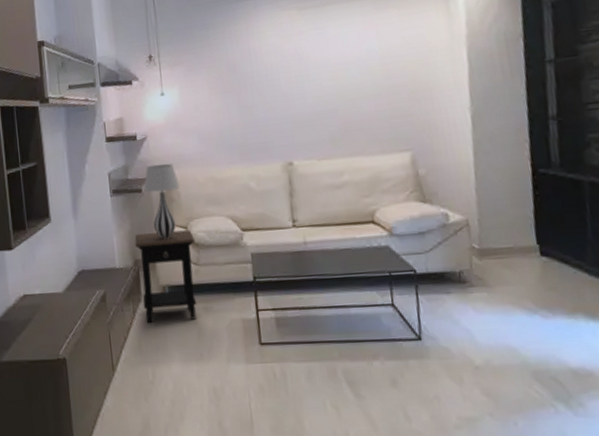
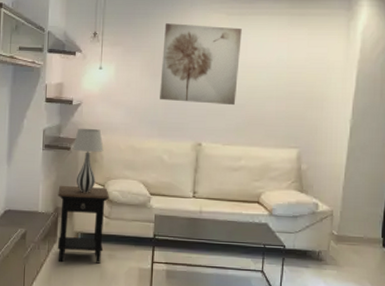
wall art: none [227,22,326,120] -> present [160,23,242,106]

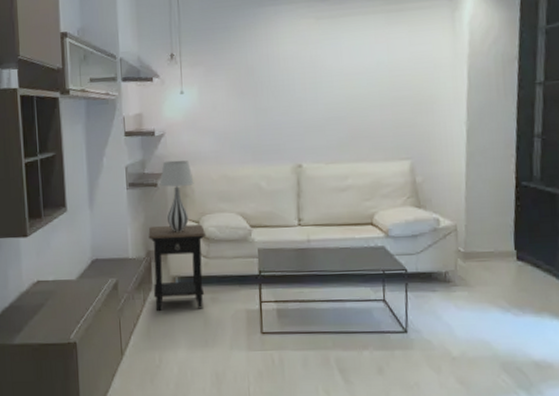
wall art: present [160,23,242,106] -> none [248,32,336,122]

